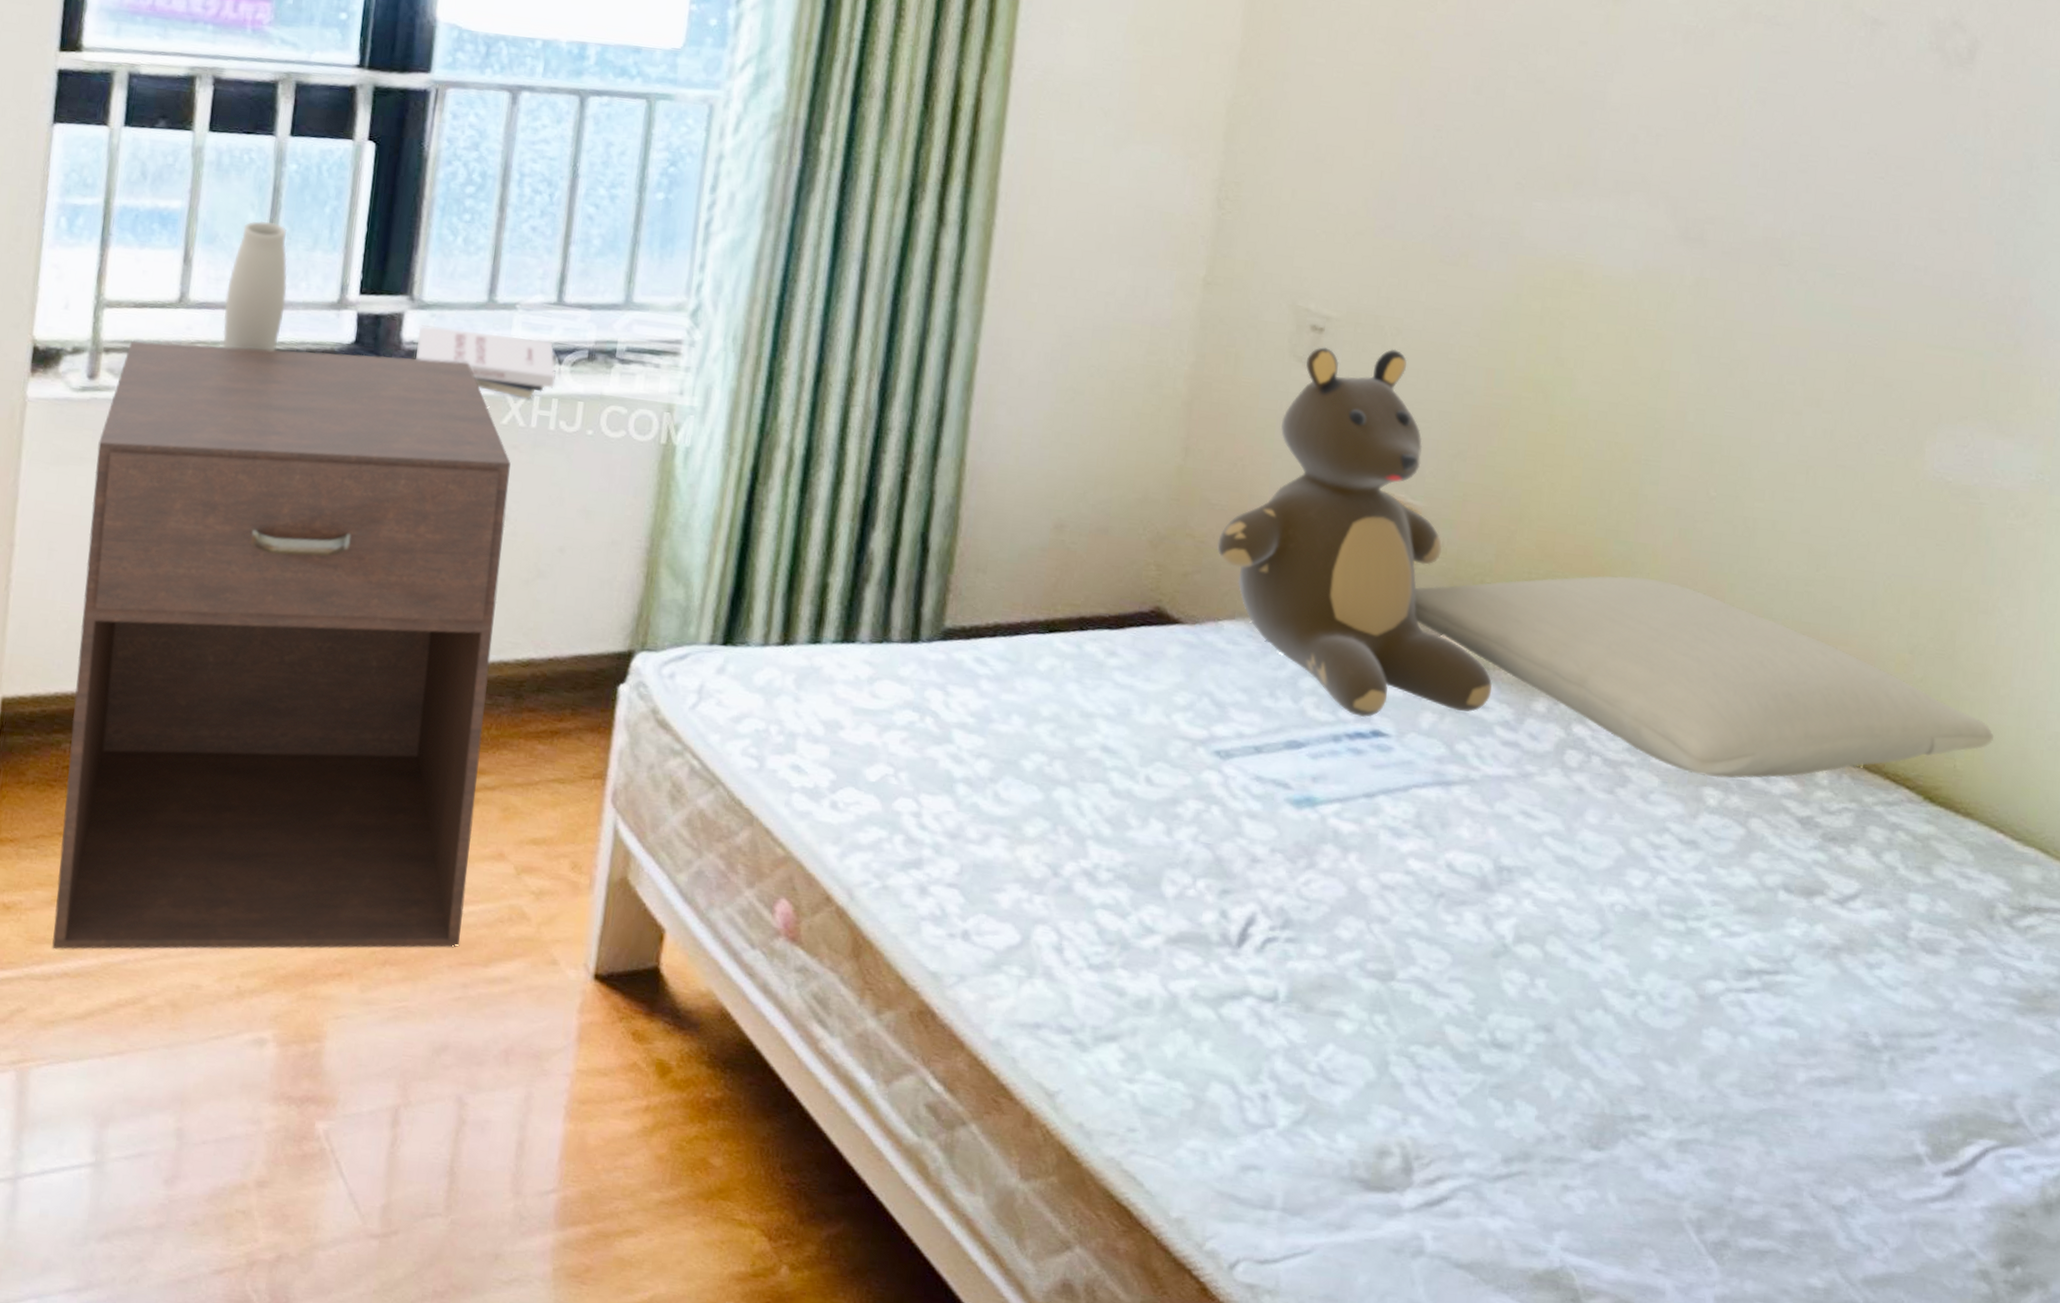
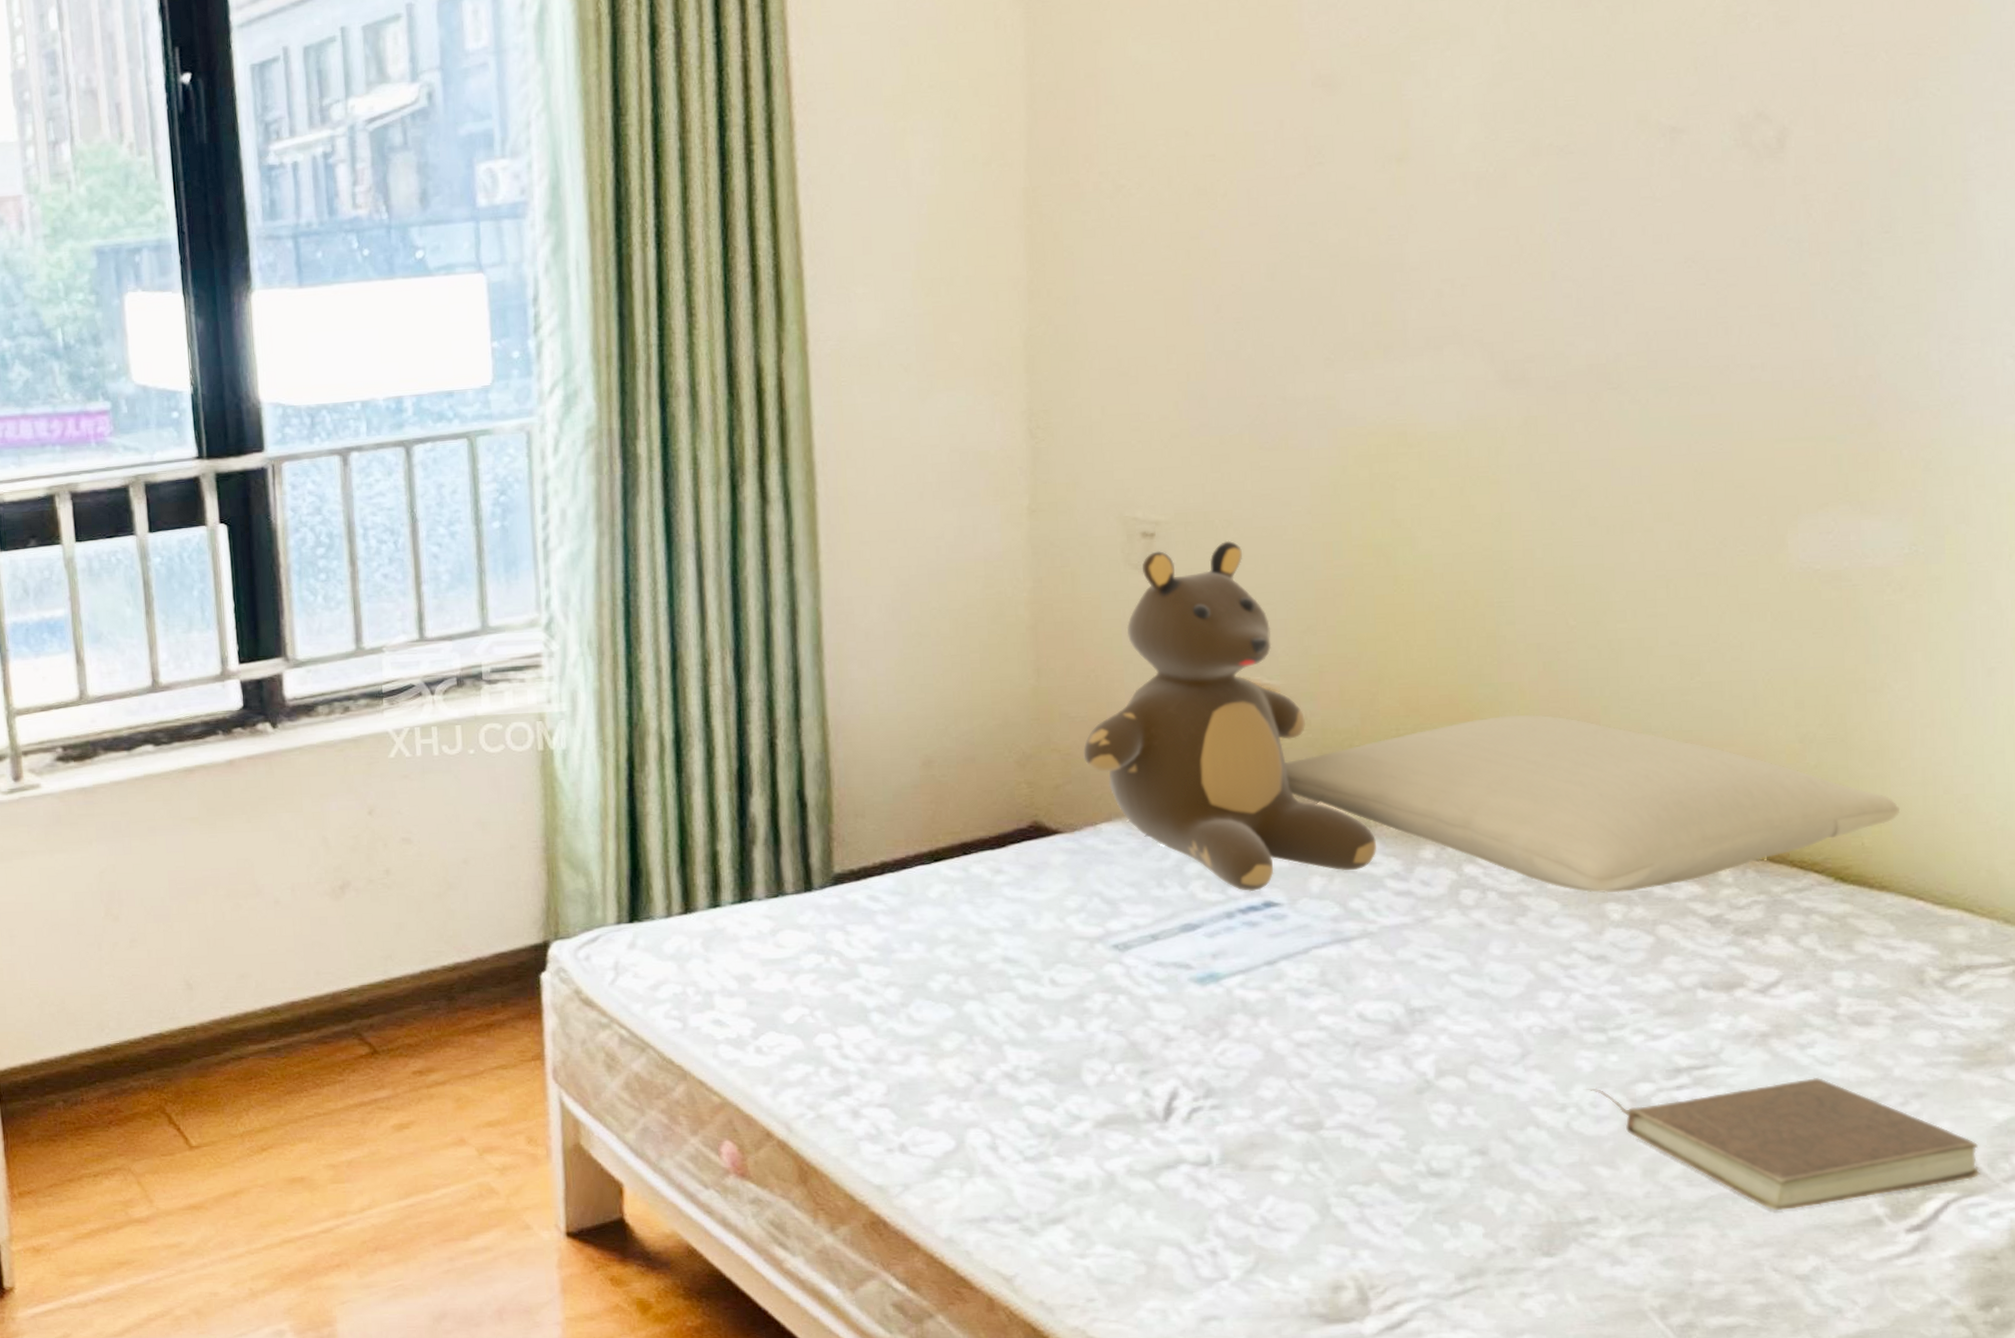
nightstand: present [52,340,511,949] -> none [34,708,439,1279]
vase: present [222,220,288,352] -> none [119,613,175,733]
books: present [416,325,558,399] -> none [298,675,431,732]
book: none [1655,977,2022,1136] -> present [1583,1077,1980,1211]

